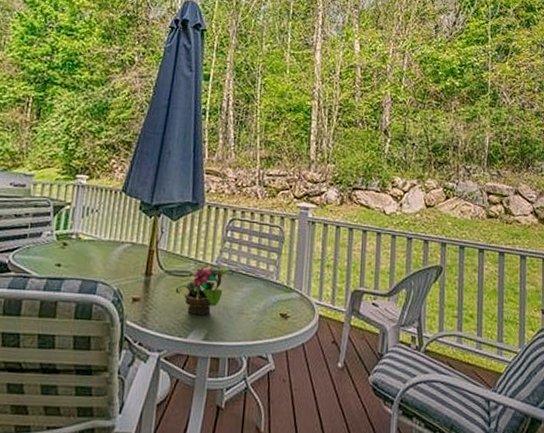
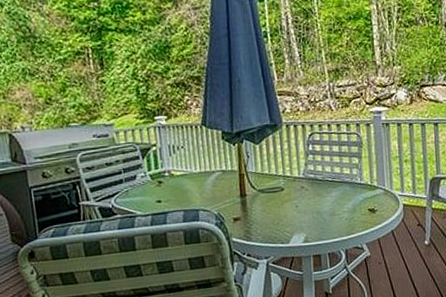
potted flower: present [175,264,235,316] -> none [270,177,322,224]

